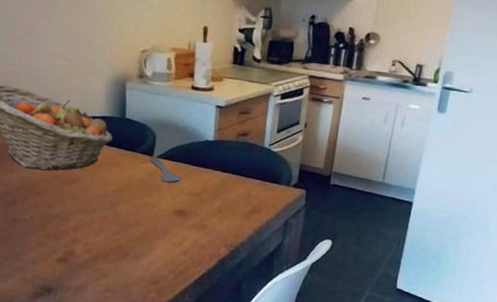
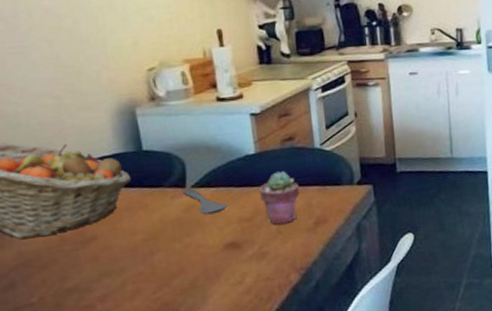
potted succulent: none [209,160,244,206] -> present [259,171,300,225]

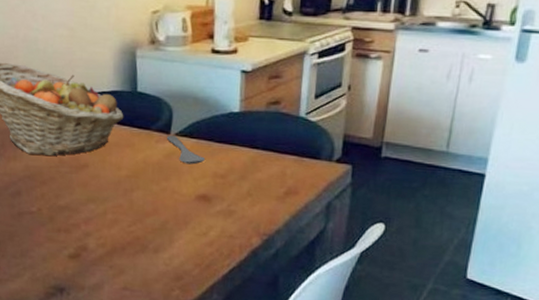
potted succulent: present [259,171,300,225] -> none [236,134,276,188]

